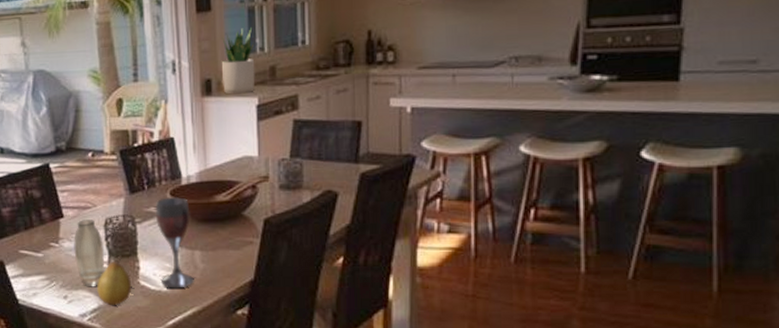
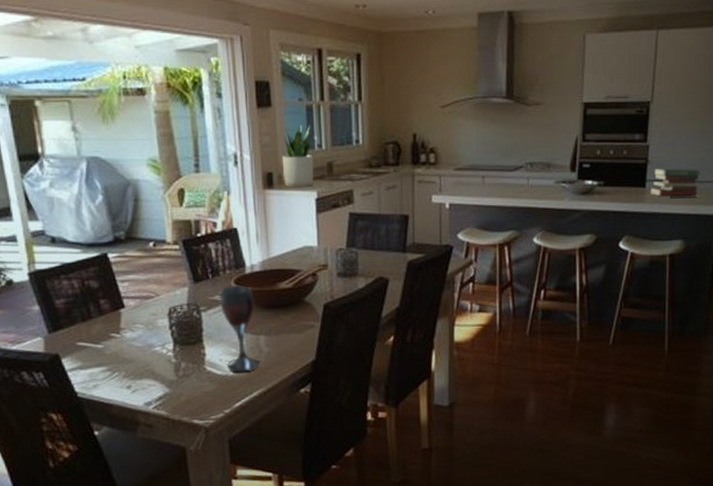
vase: present [74,220,105,287] -> none [136,309,170,376]
fruit: present [96,255,132,306] -> none [161,343,199,393]
books: none [686,54,763,93] -> present [650,168,700,198]

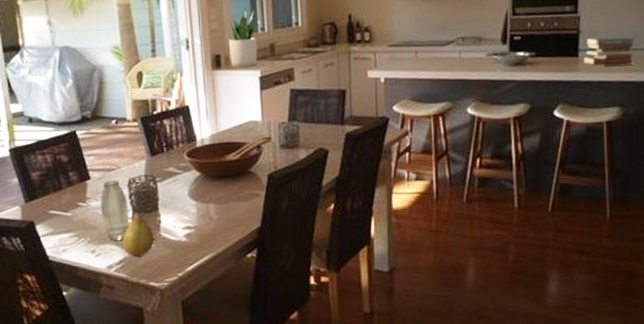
vase: none [136,309,170,376] -> present [100,180,130,241]
fruit: none [161,343,199,393] -> present [122,211,155,257]
cup: present [219,284,260,372] -> none [173,157,209,238]

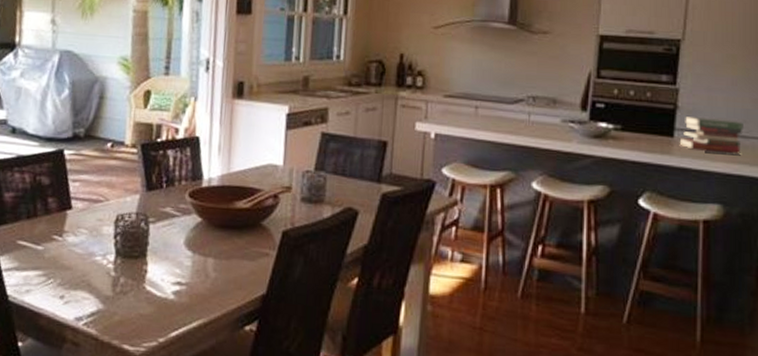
vase: present [100,180,130,241] -> none [78,213,111,289]
fruit: present [122,211,155,257] -> none [97,256,137,311]
planter: present [228,11,258,68] -> none [255,35,291,101]

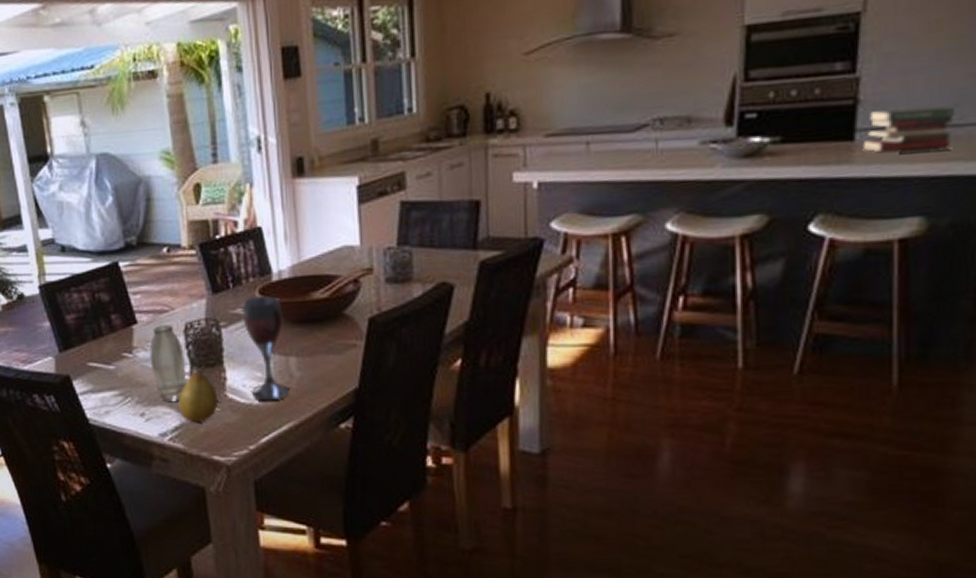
vase: none [78,213,111,289] -> present [149,325,187,403]
fruit: none [97,256,137,311] -> present [177,365,219,423]
cup: none [169,197,208,297] -> present [242,294,290,401]

